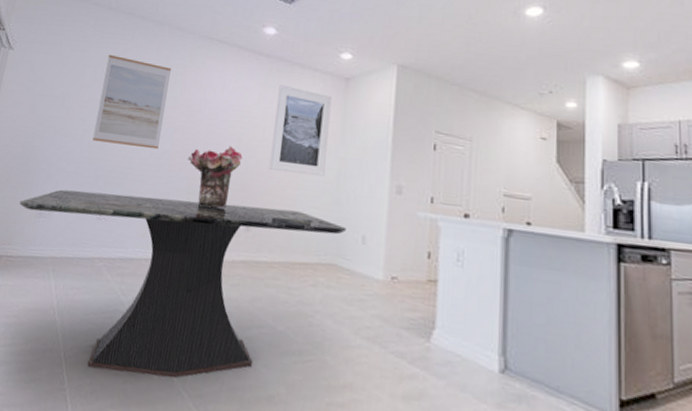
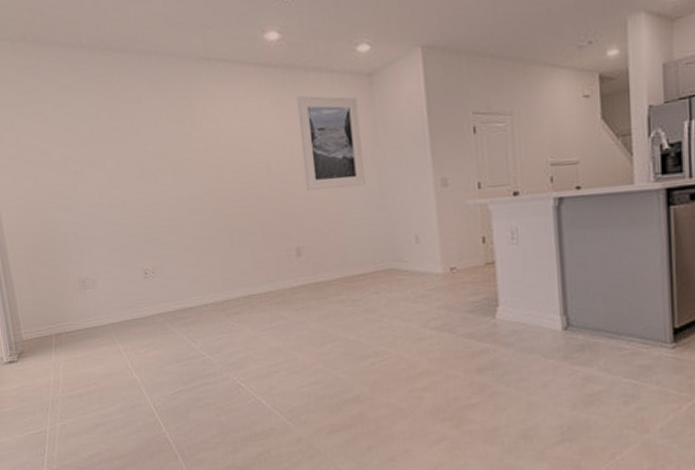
dining table: present [19,189,346,379] -> none [58,225,398,412]
wall art: present [92,54,171,150] -> none [98,101,185,201]
bouquet: present [188,146,243,209] -> none [219,175,276,243]

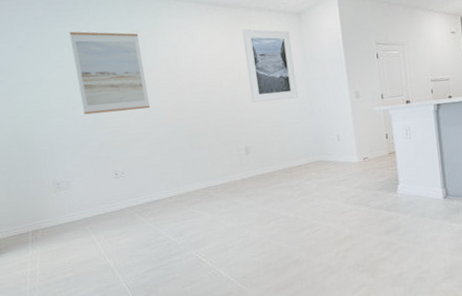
wall art: none [98,101,185,201] -> present [69,31,150,115]

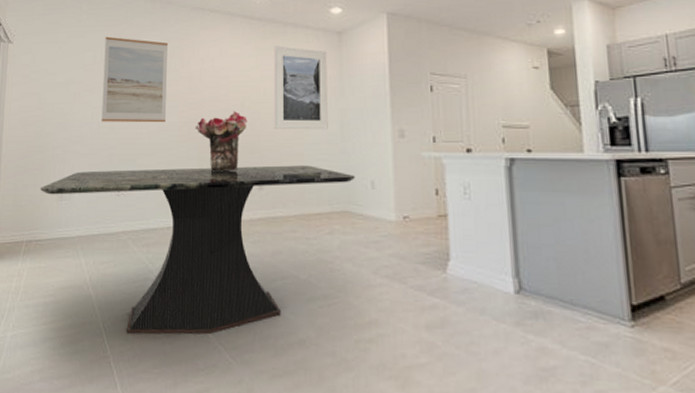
dining table: none [33,129,324,287] -> present [40,165,355,335]
bouquet: none [180,91,227,146] -> present [195,111,247,172]

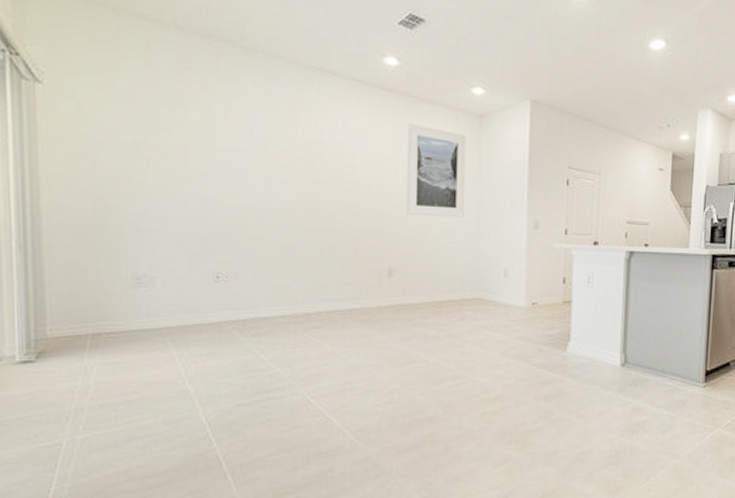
dining table: present [40,165,355,335] -> none [106,252,488,426]
wall art: present [101,36,168,123] -> none [187,89,276,201]
bouquet: present [195,111,247,172] -> none [314,193,376,258]

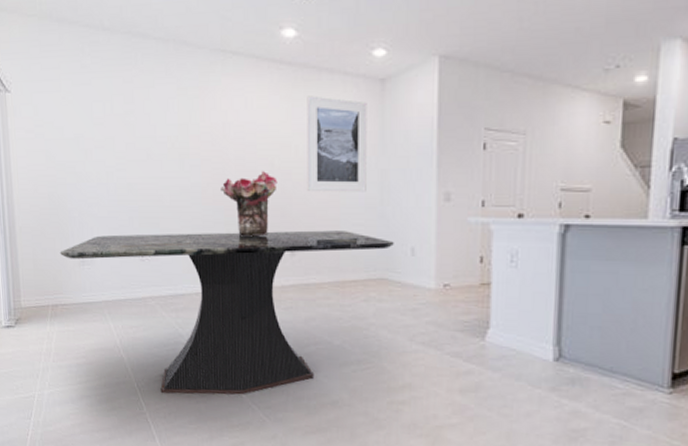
dining table: none [106,252,488,426] -> present [59,230,394,395]
bouquet: none [314,193,376,258] -> present [221,171,277,237]

